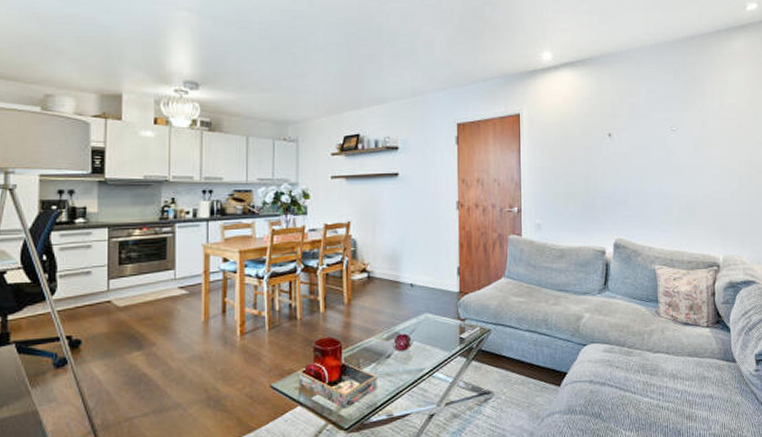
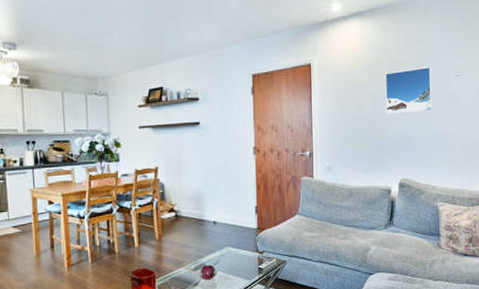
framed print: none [597,121,647,169] -> present [385,67,432,114]

